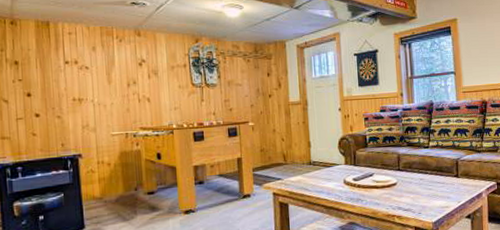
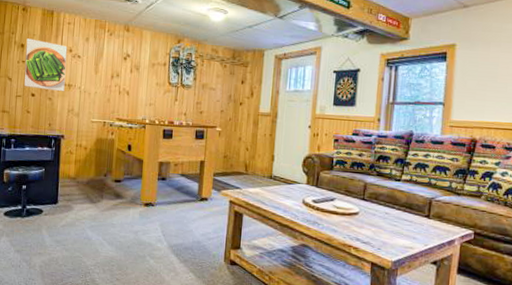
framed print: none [20,54,75,108] -> present [24,38,68,92]

